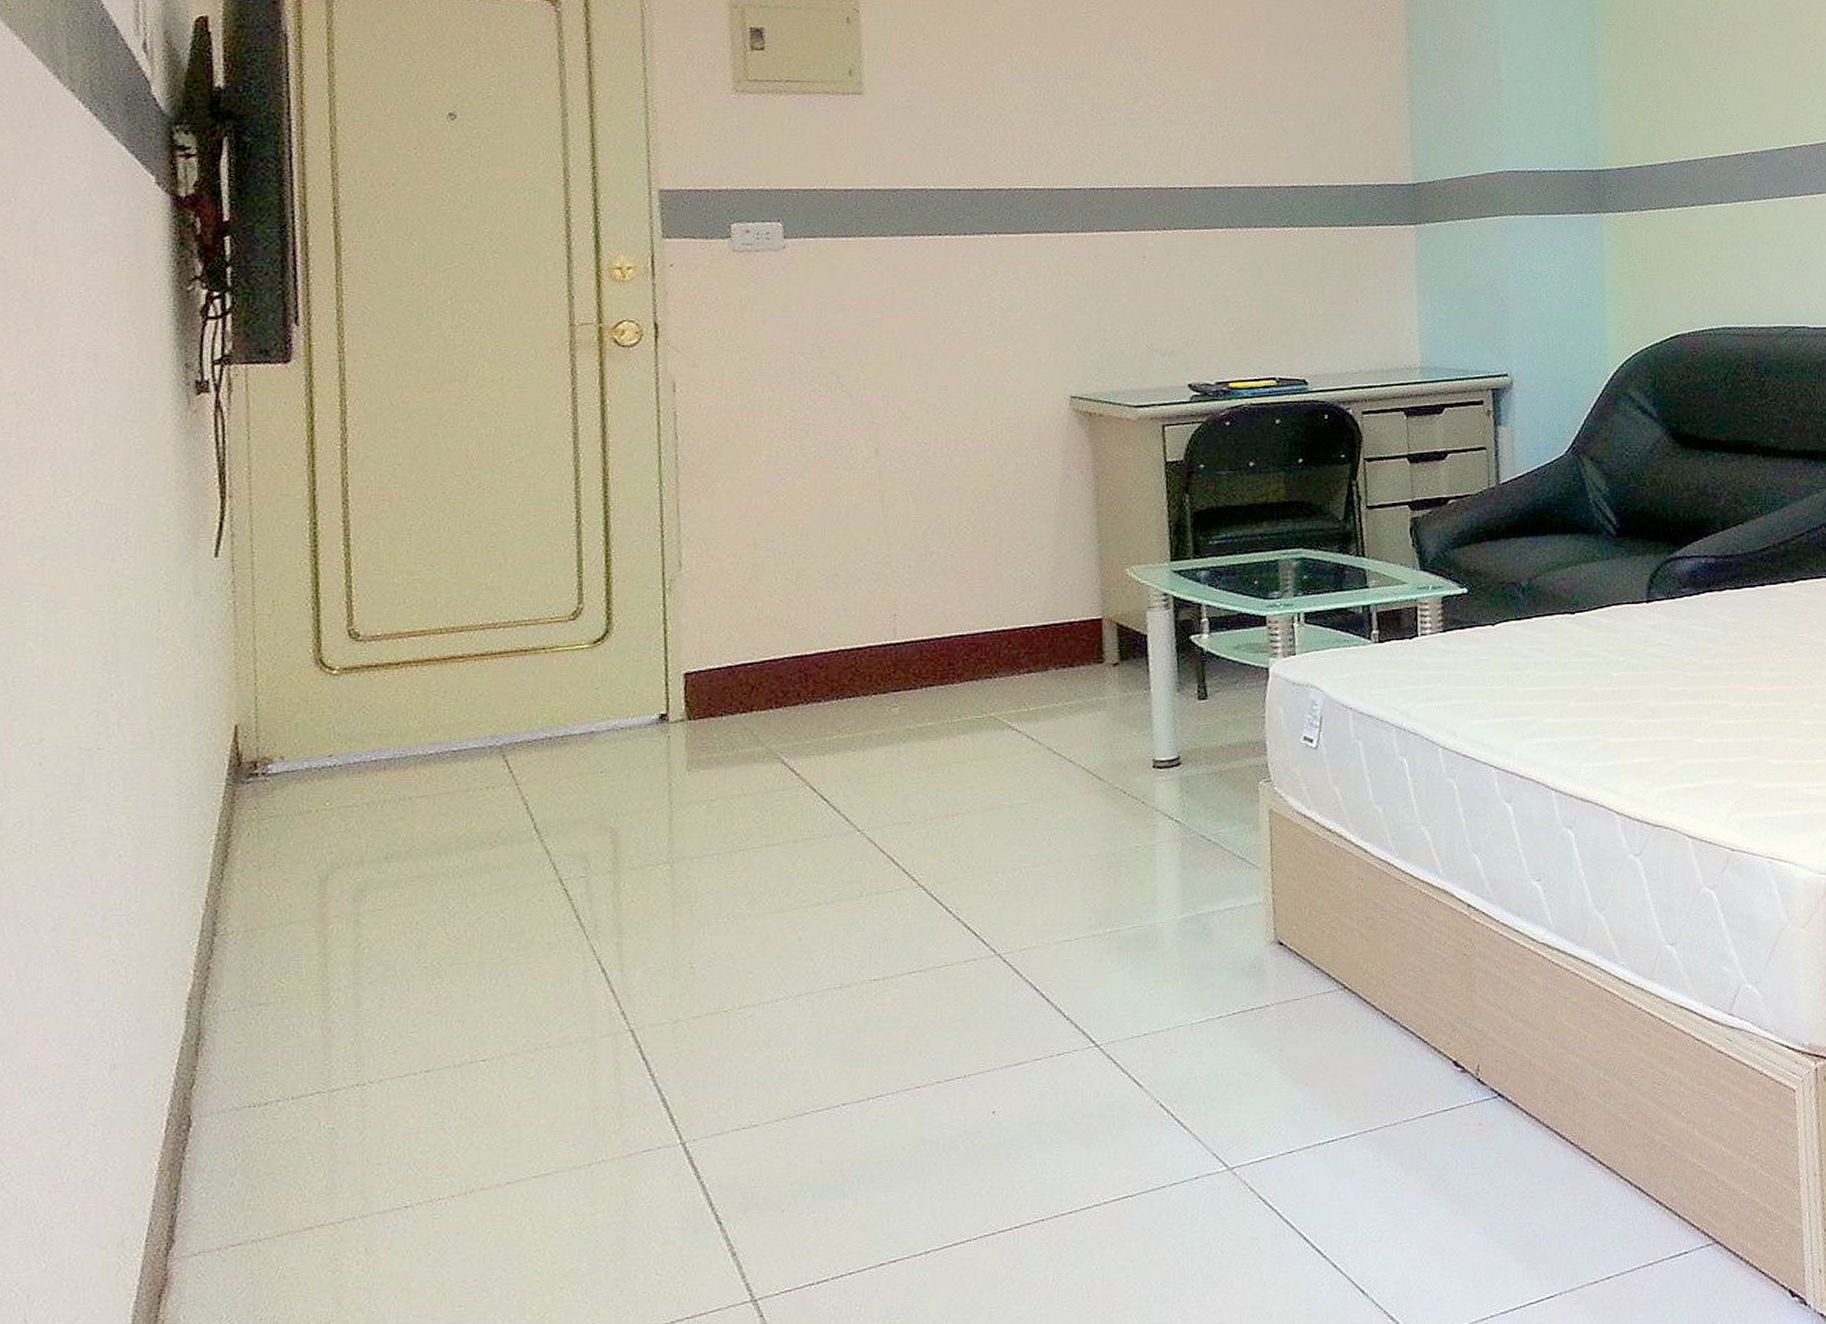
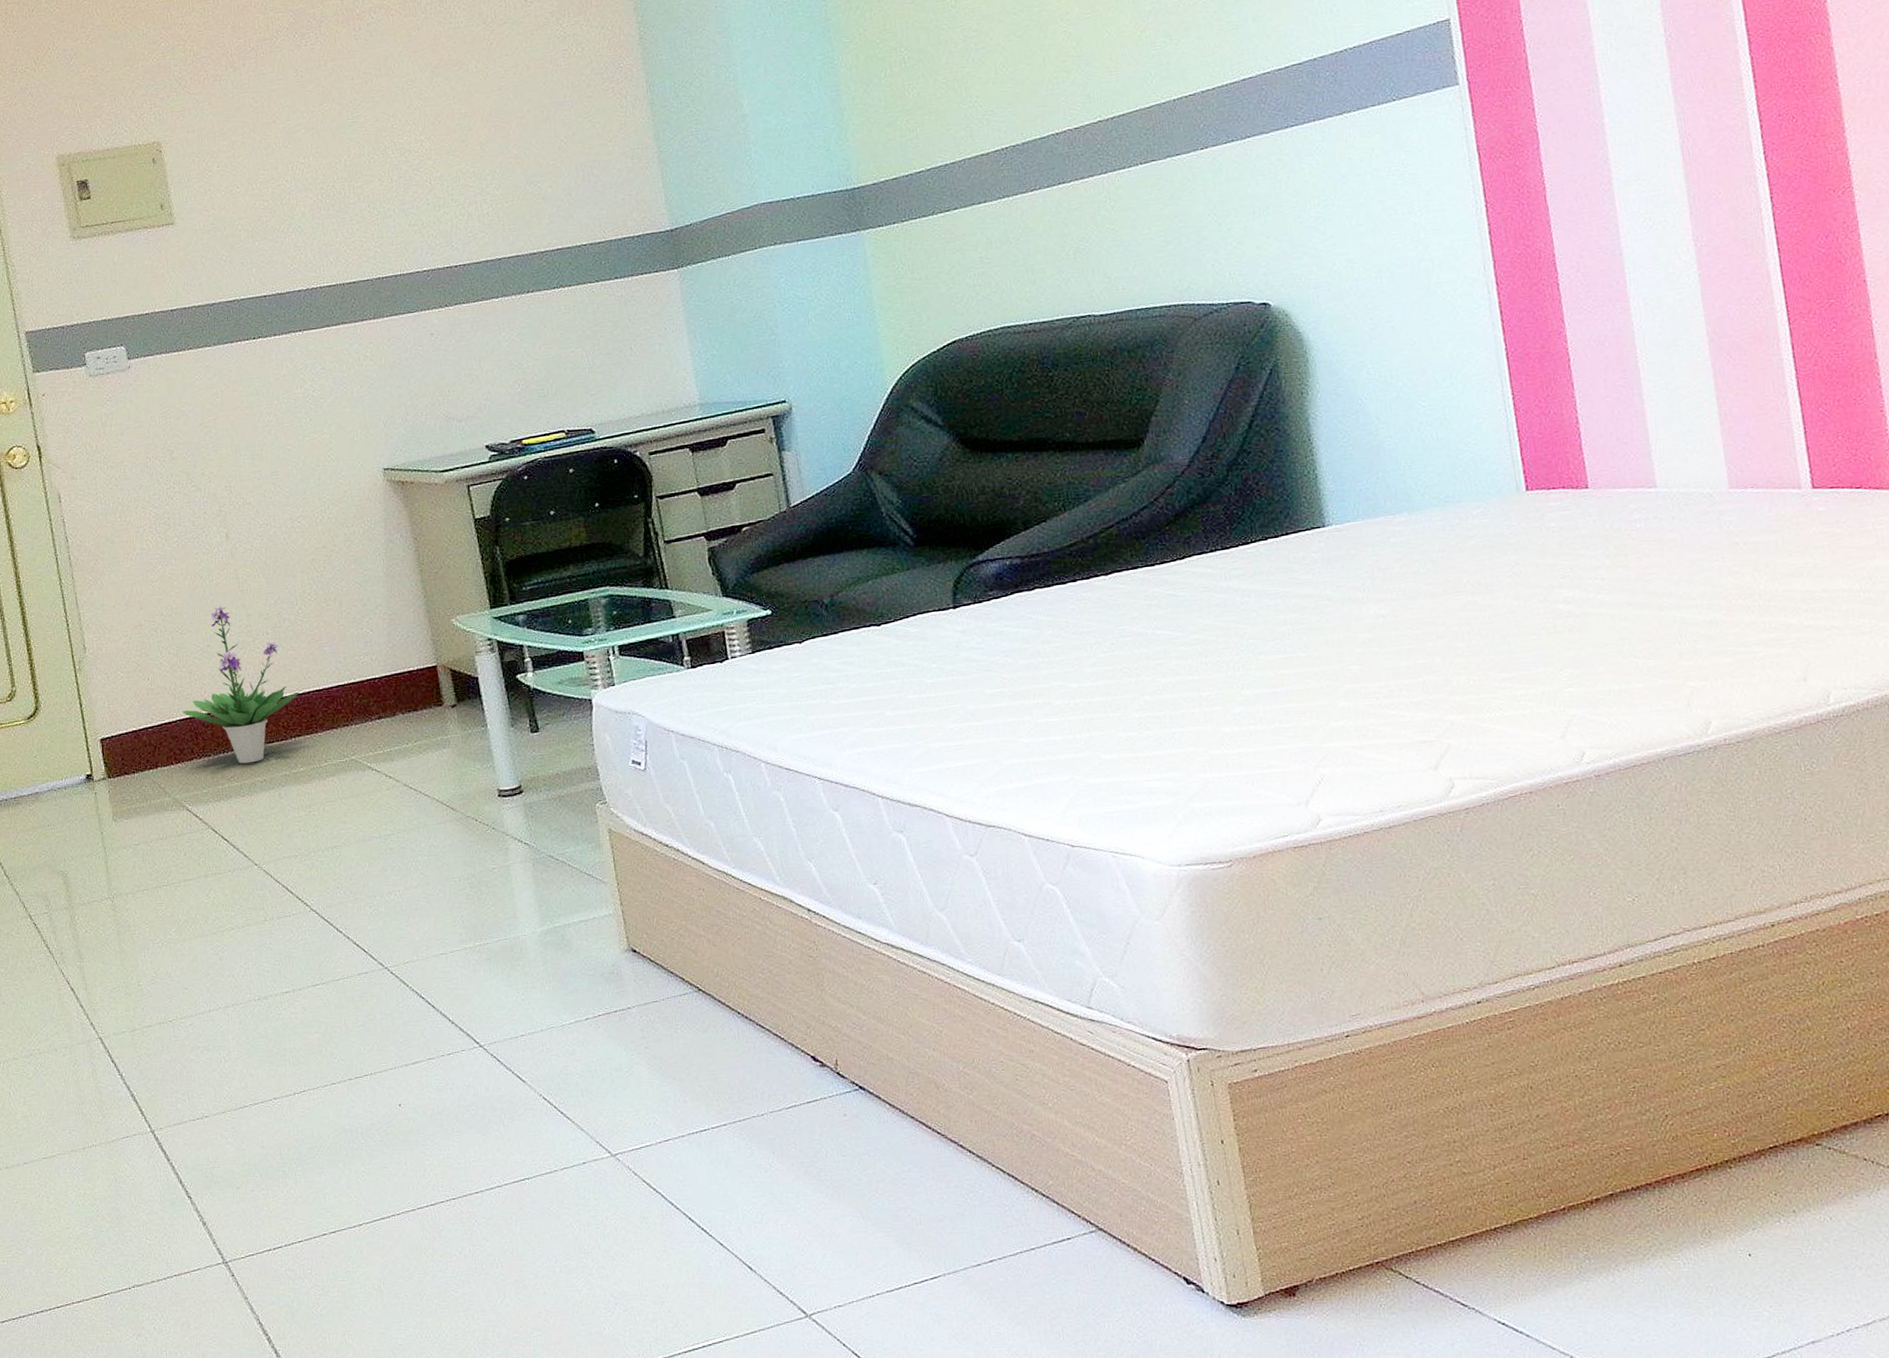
potted plant: none [791,530,940,713] -> present [181,605,300,764]

